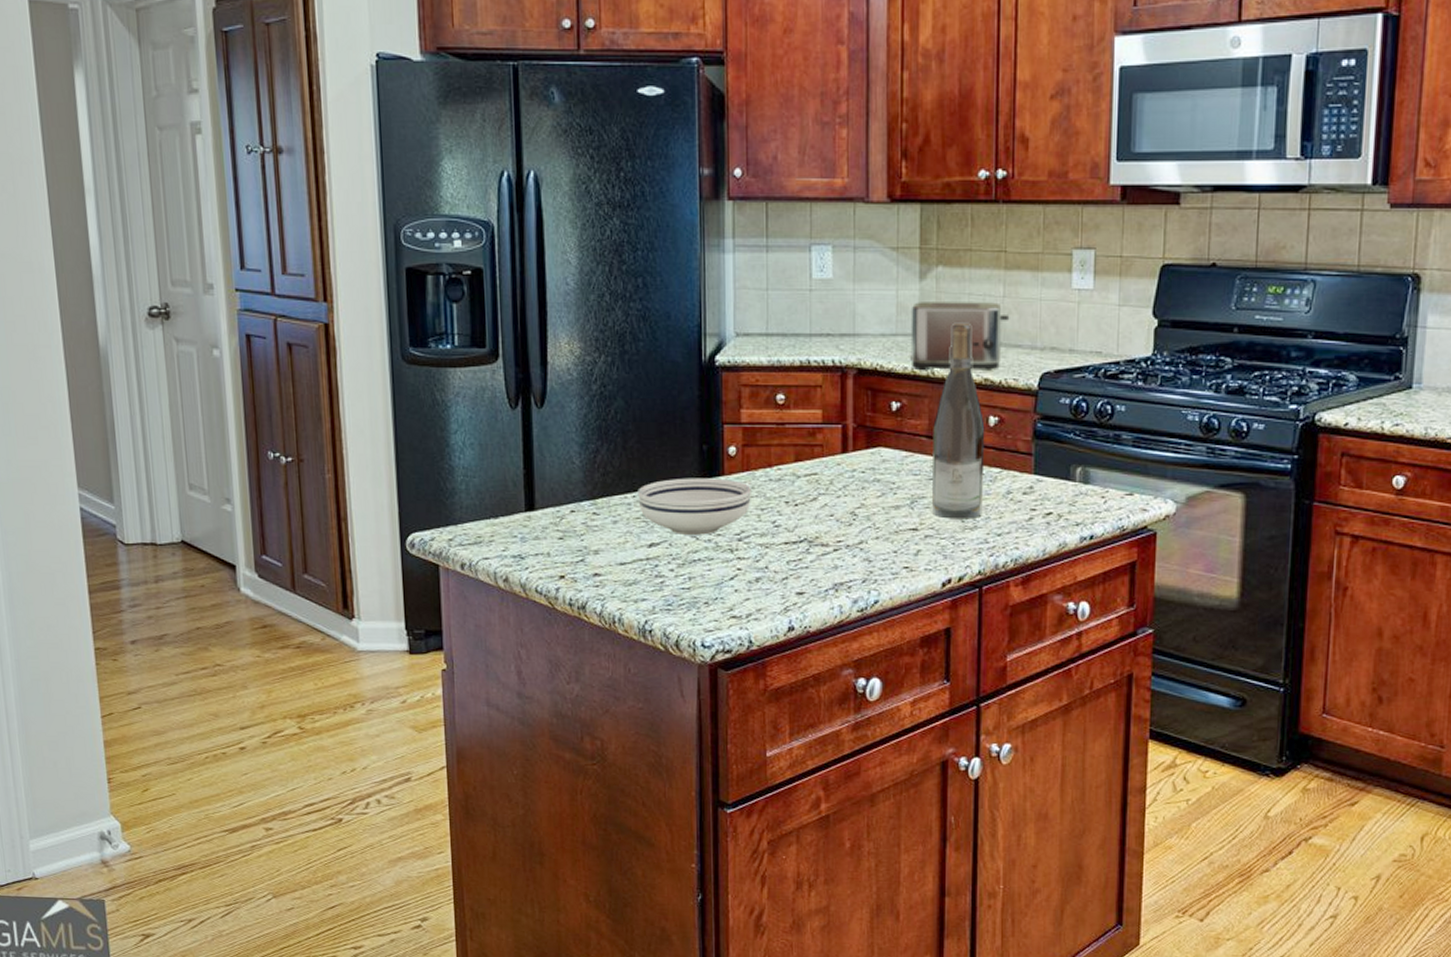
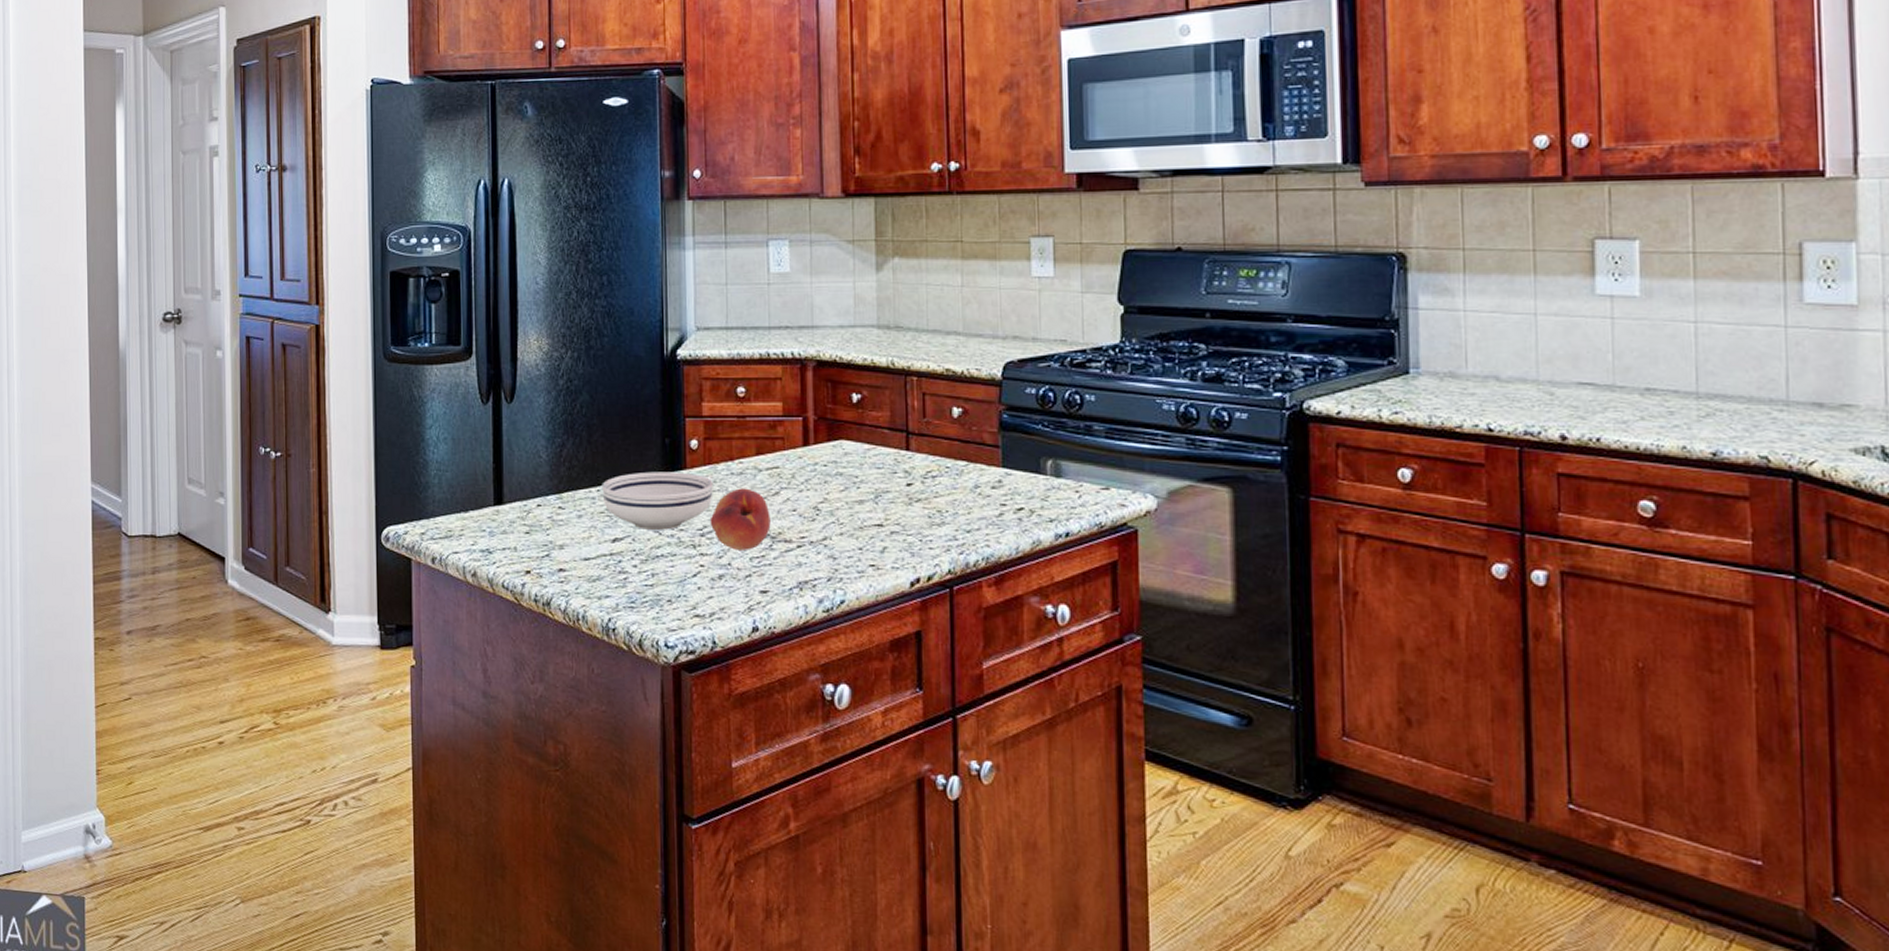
fruit: none [747,494,808,554] -> present [709,488,771,550]
toaster: present [910,302,1010,370] -> none [868,292,969,361]
wine bottle: present [931,324,985,520] -> none [895,314,950,515]

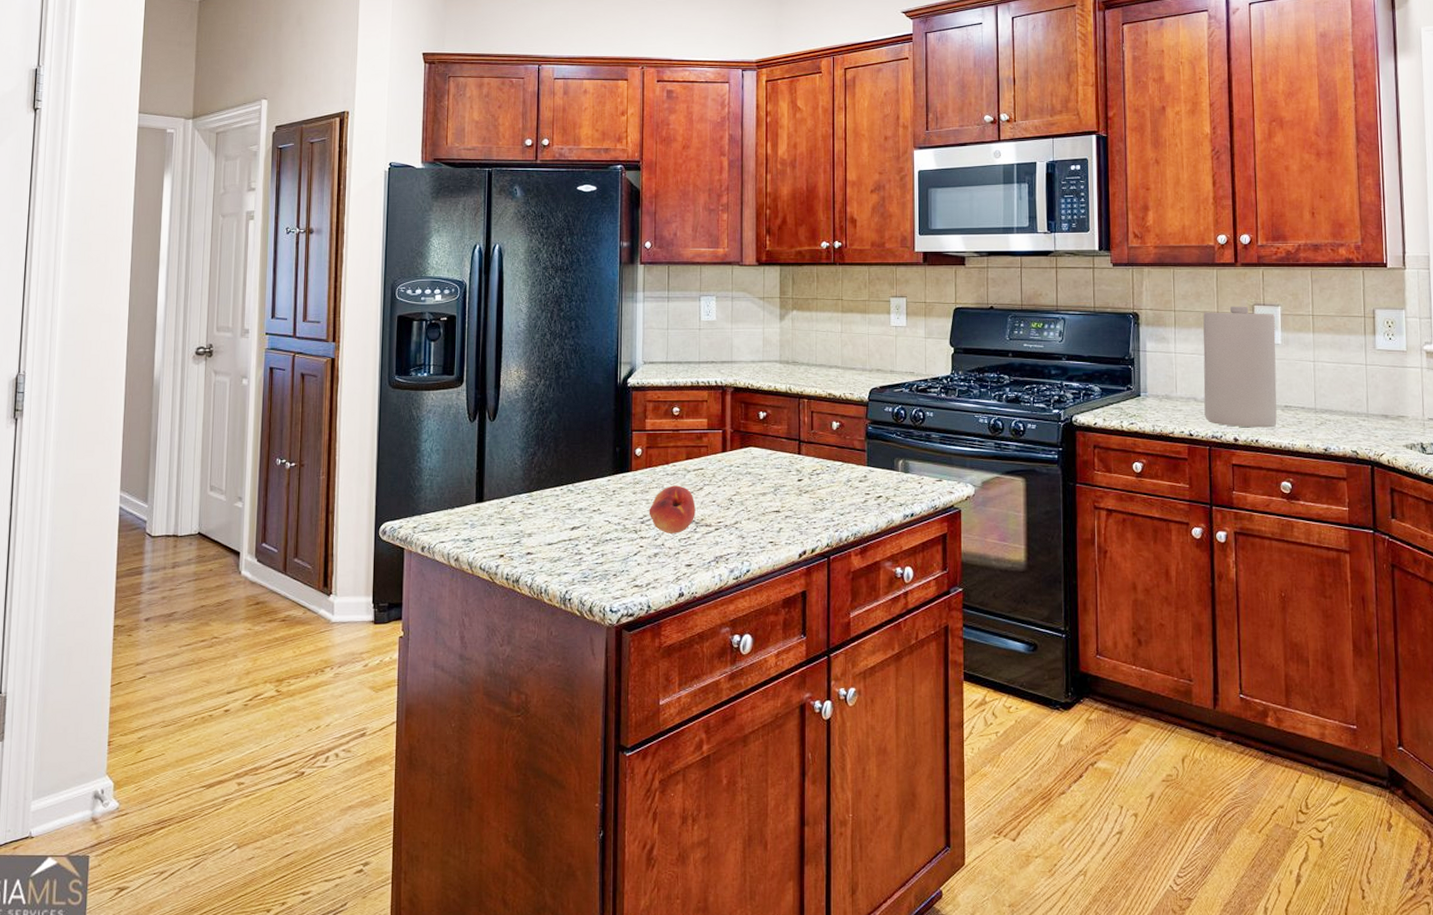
bowl: present [602,471,713,530] -> none [564,474,652,519]
paper towel holder: none [1509,240,1632,421] -> present [1203,306,1277,428]

